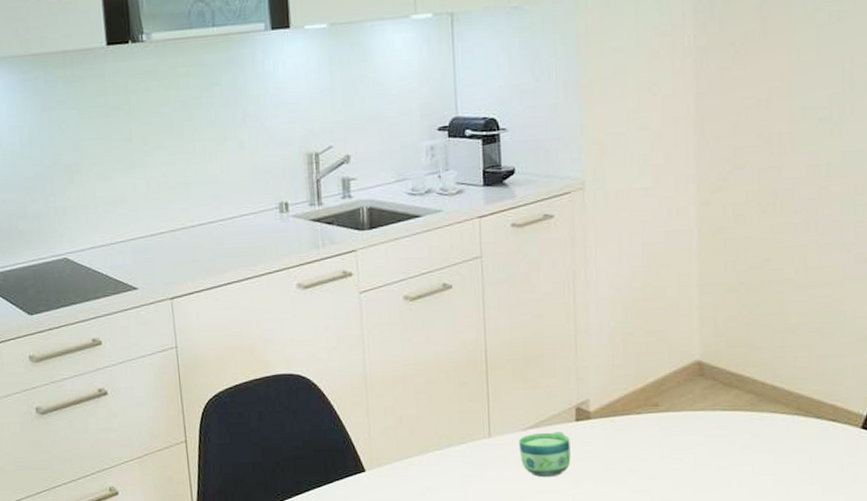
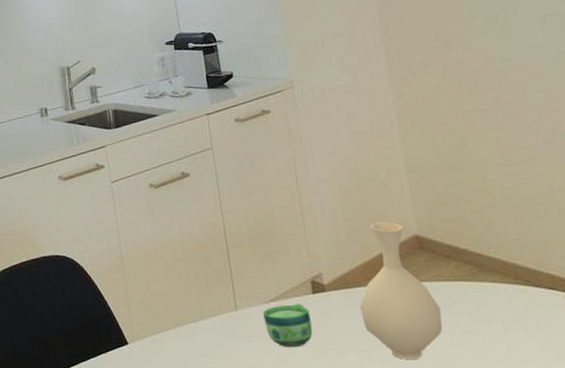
vase: none [625,345,712,491] -> present [359,222,443,359]

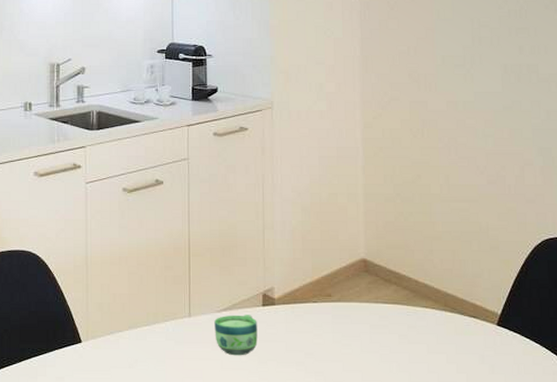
vase: present [359,222,443,359] -> none [304,244,376,373]

